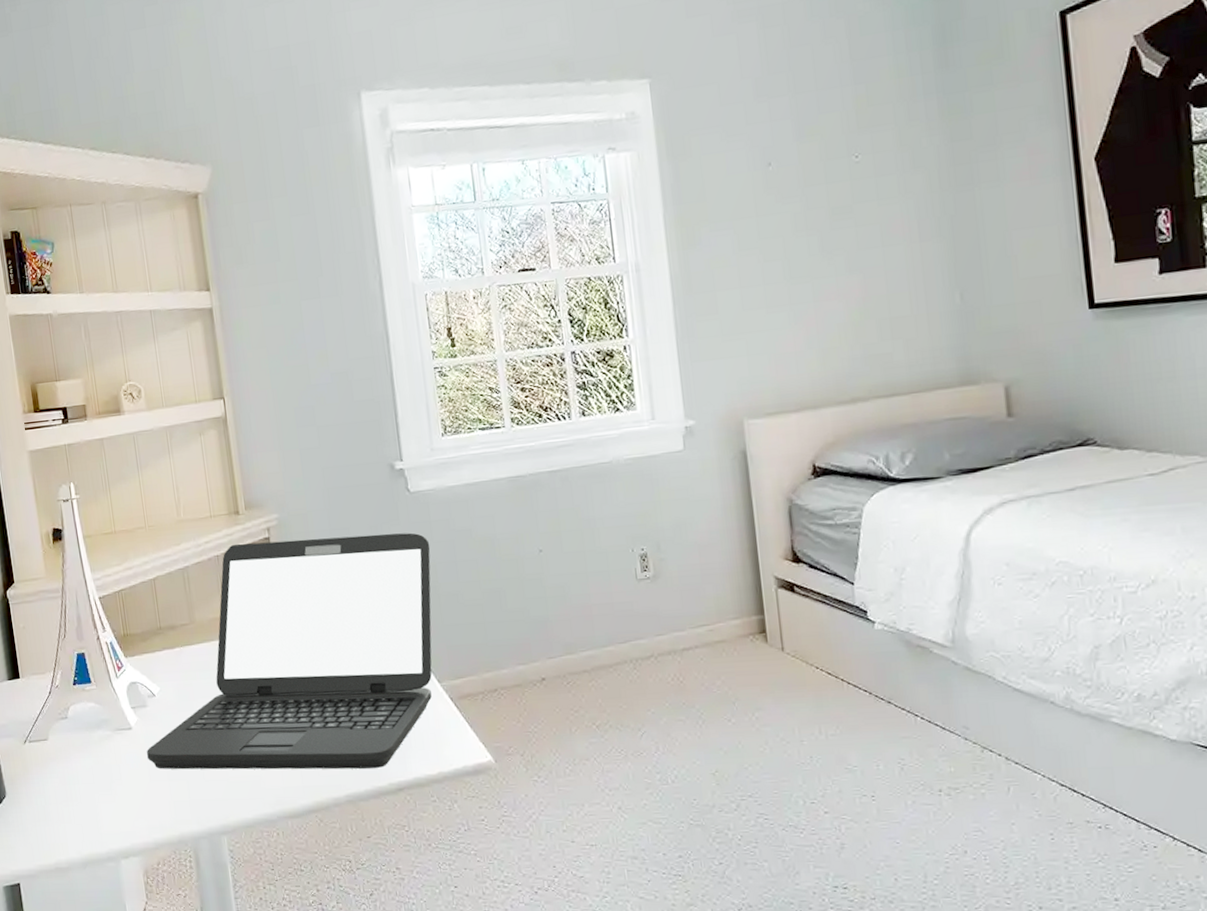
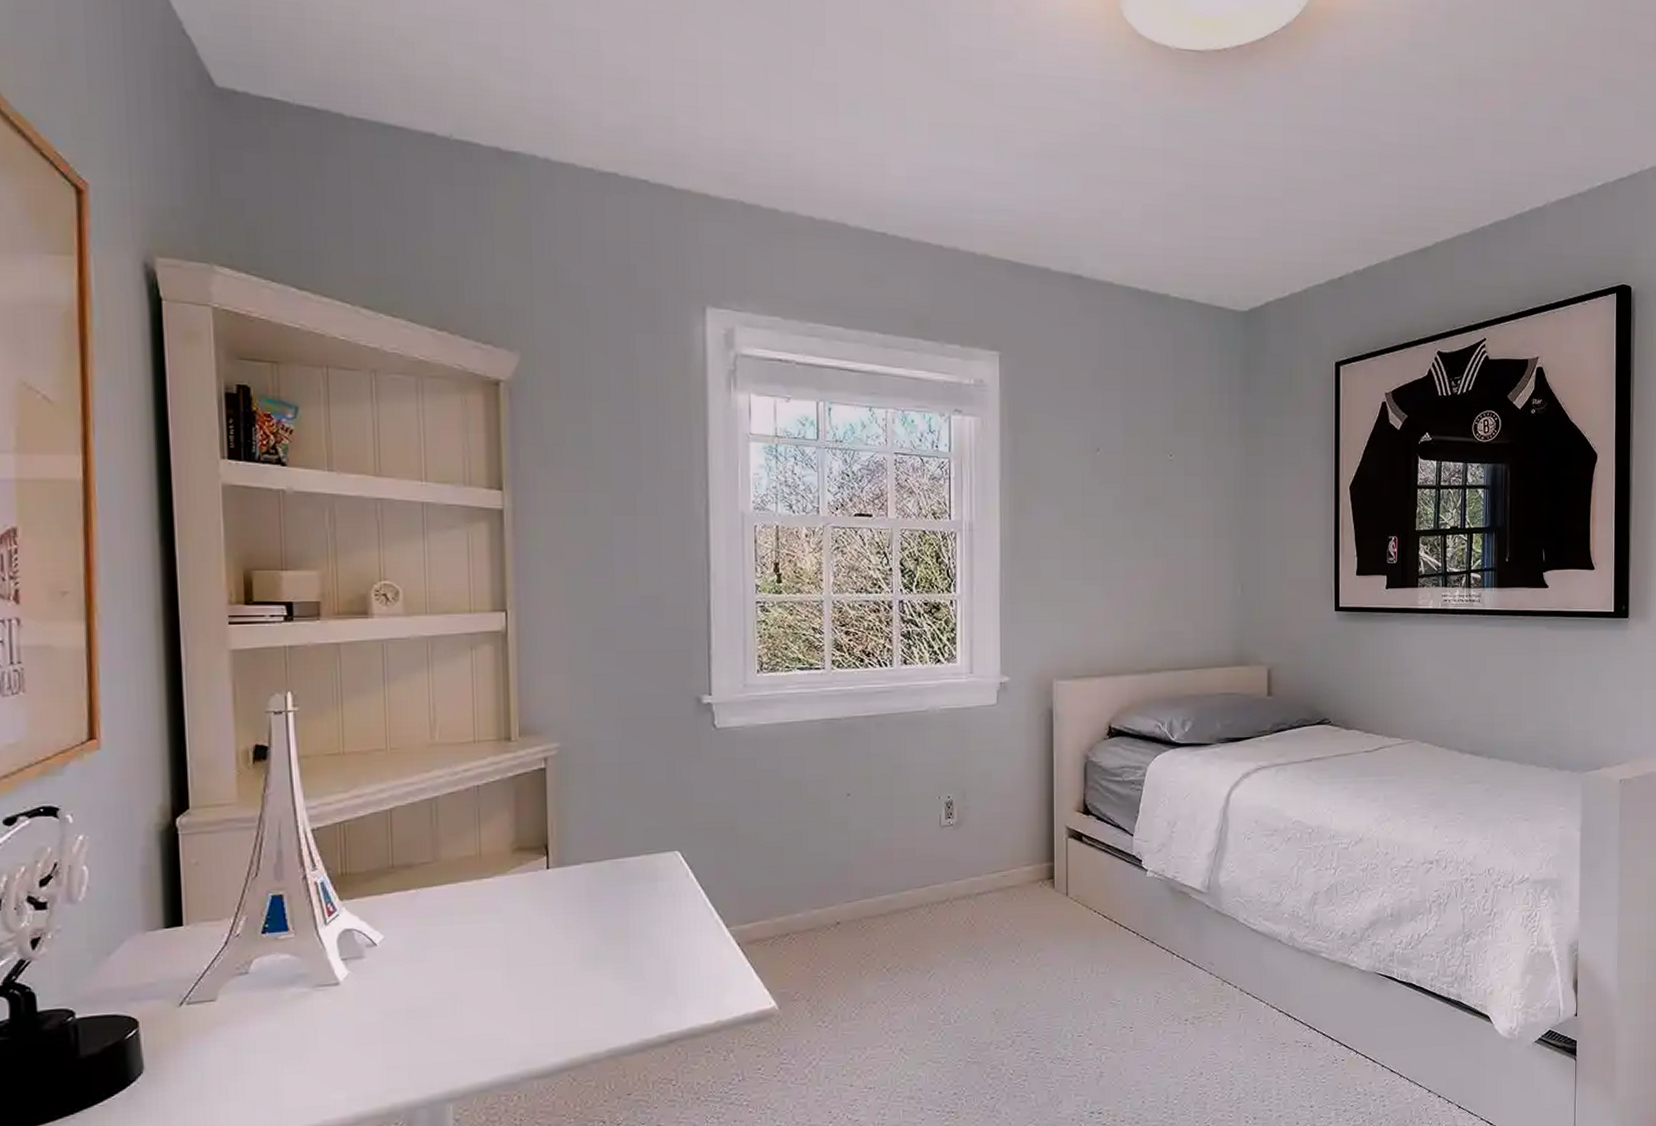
laptop: present [147,532,432,770] -> none [357,770,732,1031]

